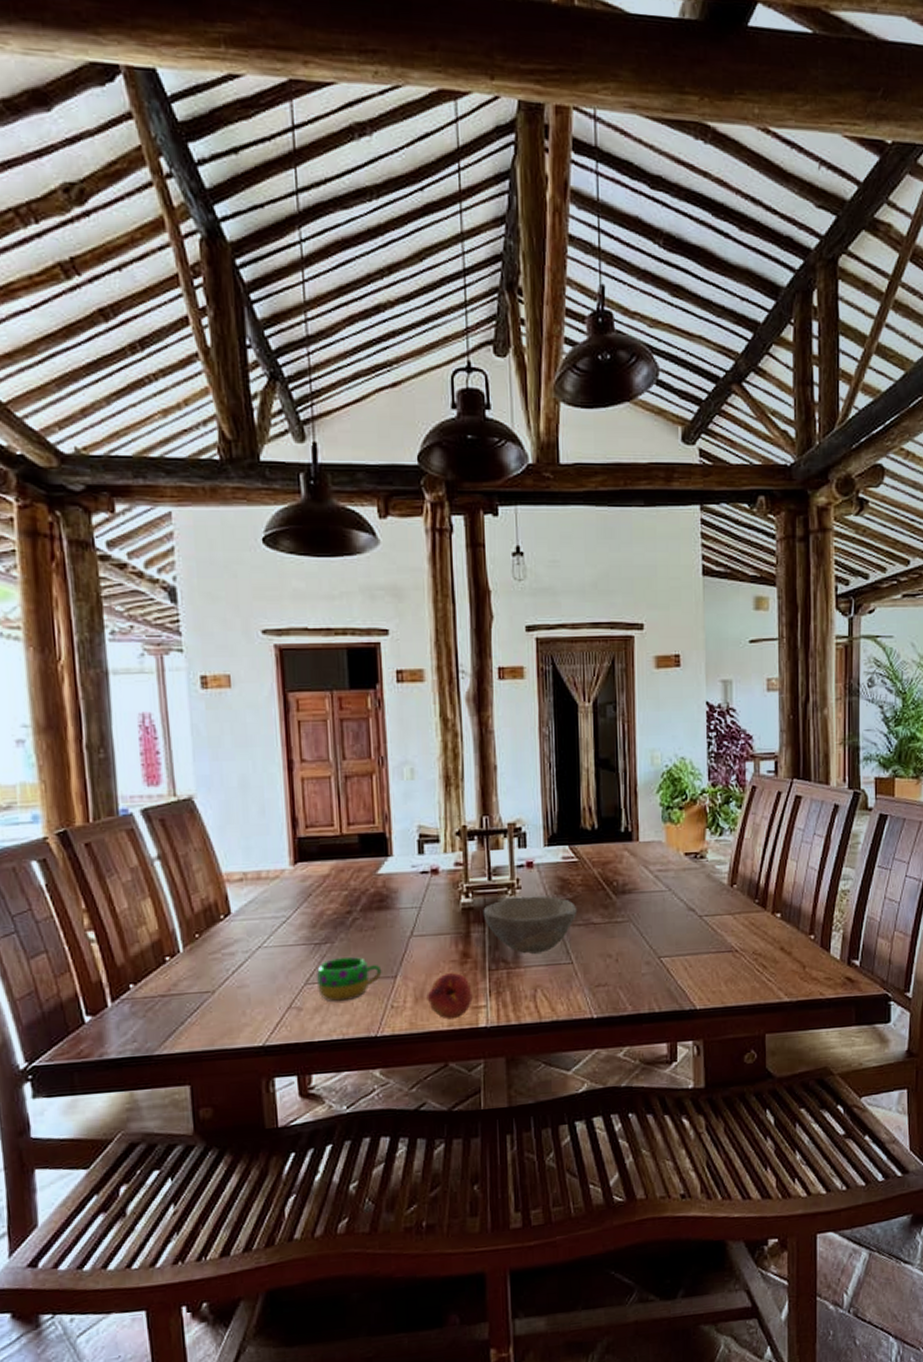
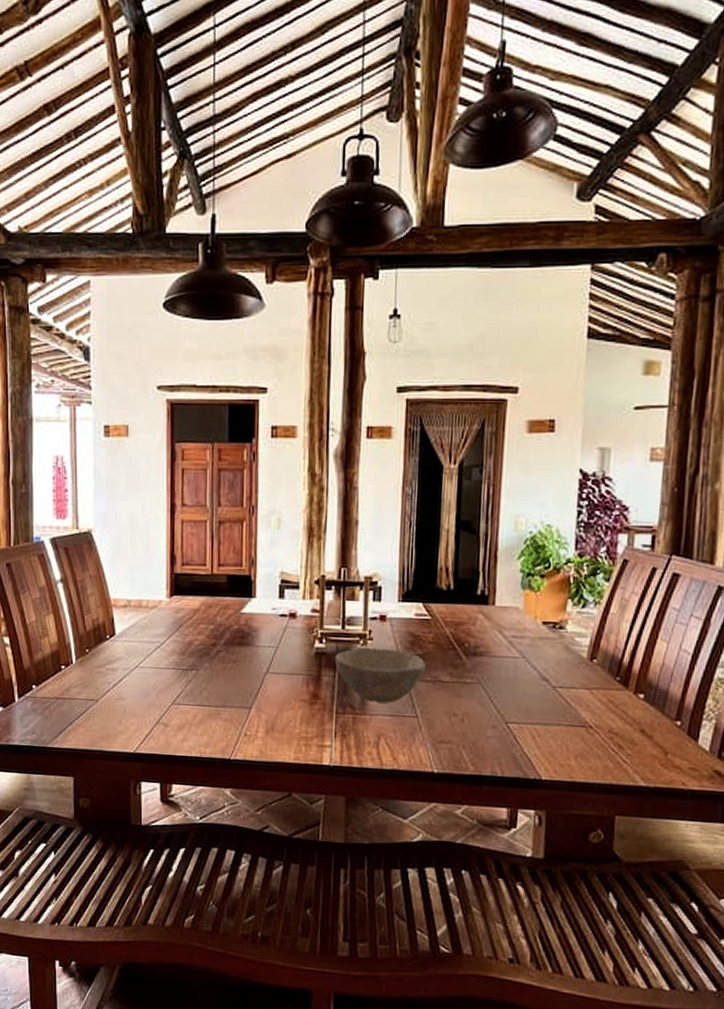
mug: present [317,956,382,1002] -> none [183,684,239,724]
fruit: present [427,972,473,1020] -> none [277,710,319,754]

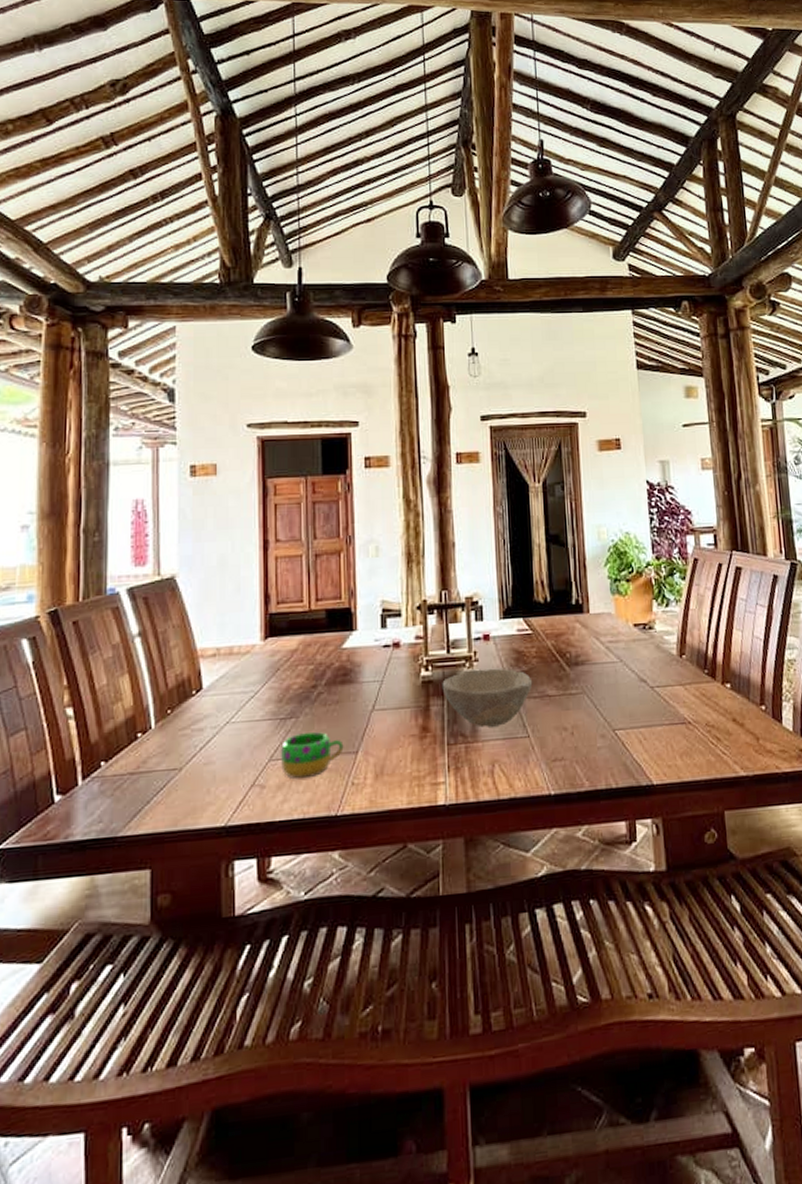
mug: none [183,684,239,724] -> present [281,731,344,779]

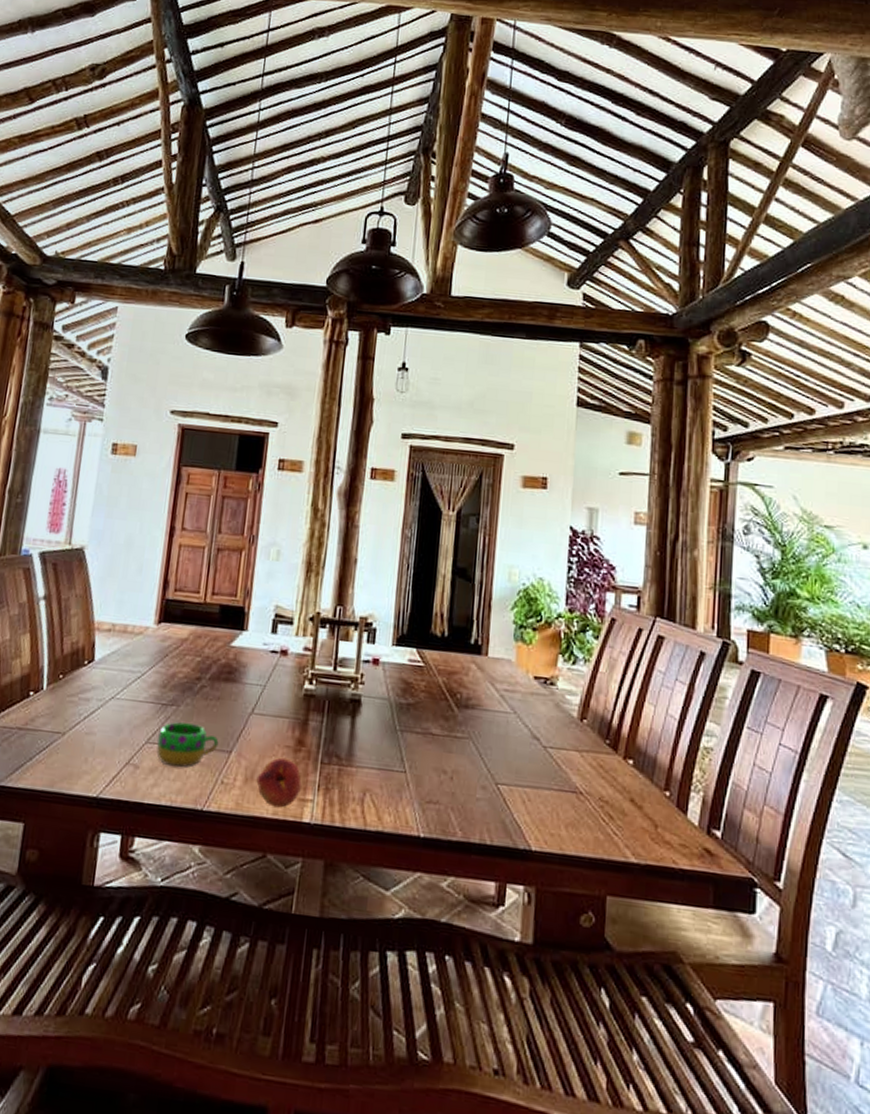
fruit: none [387,746,432,797] -> present [256,757,302,808]
bowl: present [442,668,533,728] -> none [323,691,418,755]

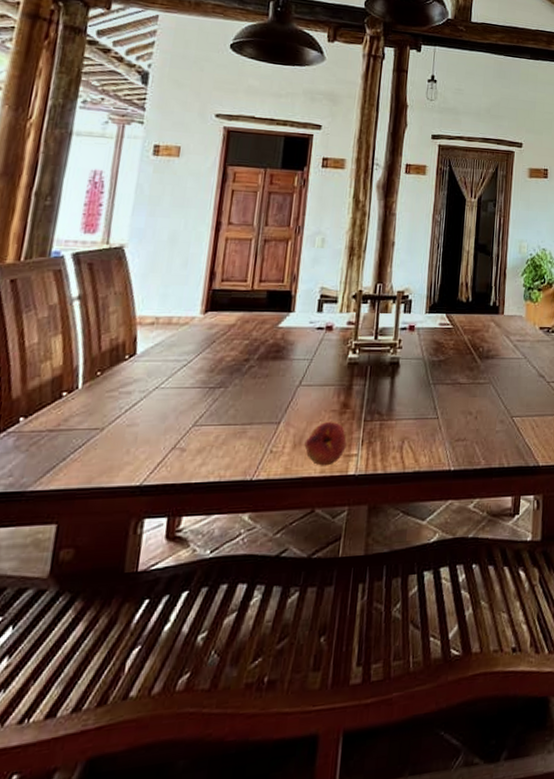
mug: present [156,722,219,768] -> none [204,401,268,445]

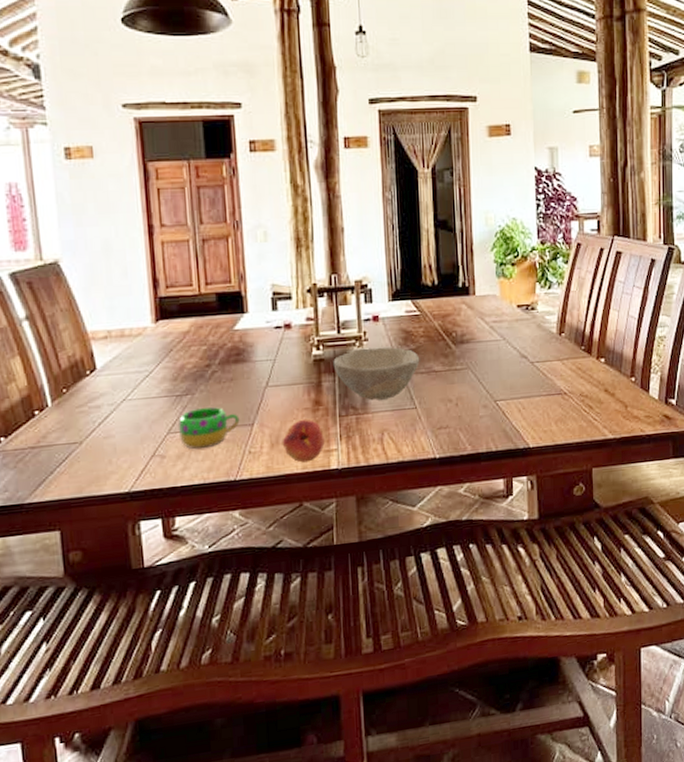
mug: none [204,401,268,445] -> present [179,406,240,449]
bowl: none [366,355,448,408] -> present [333,347,420,401]

